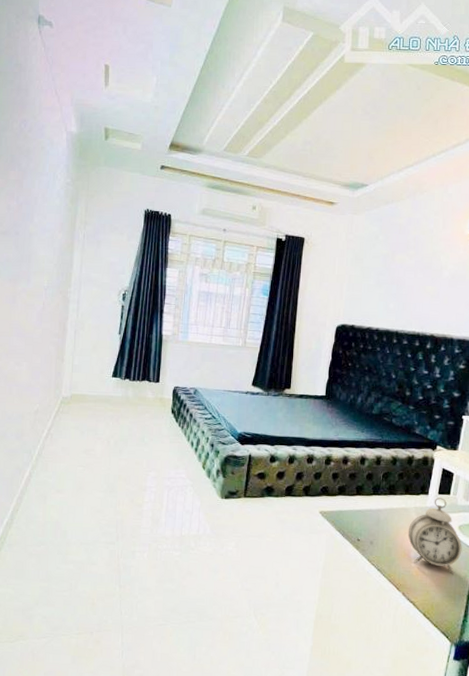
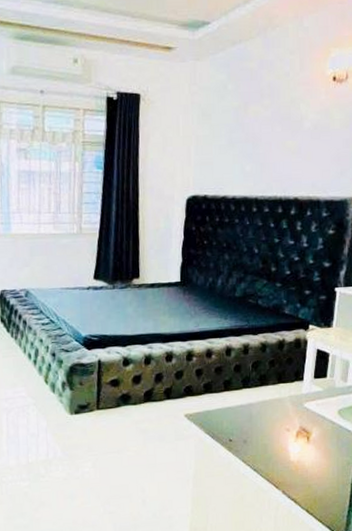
alarm clock: present [407,498,462,574] -> none [283,382,343,463]

